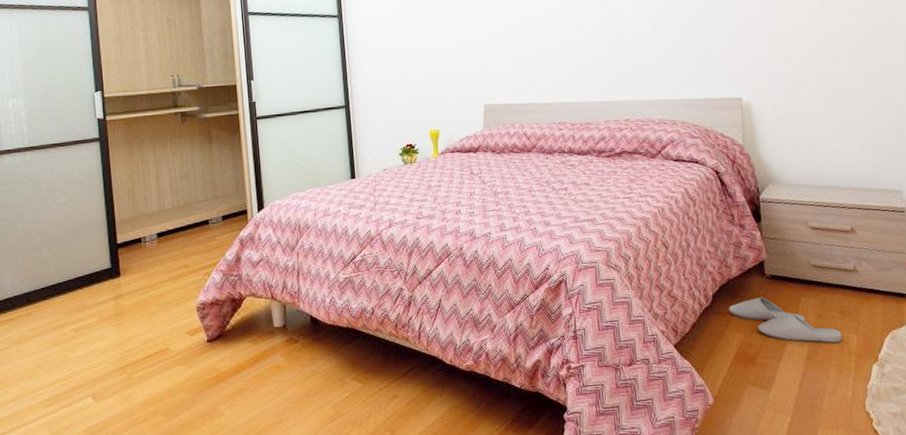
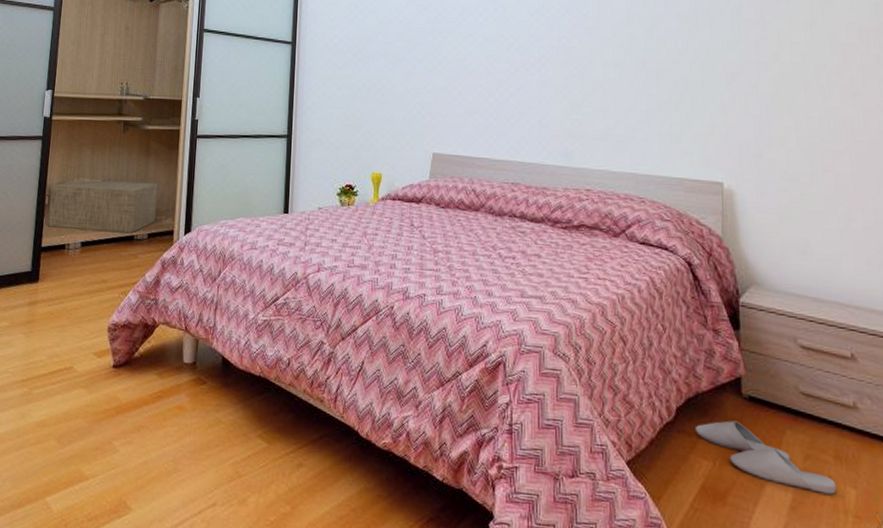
storage box: none [117,168,228,224] -> present [48,179,158,234]

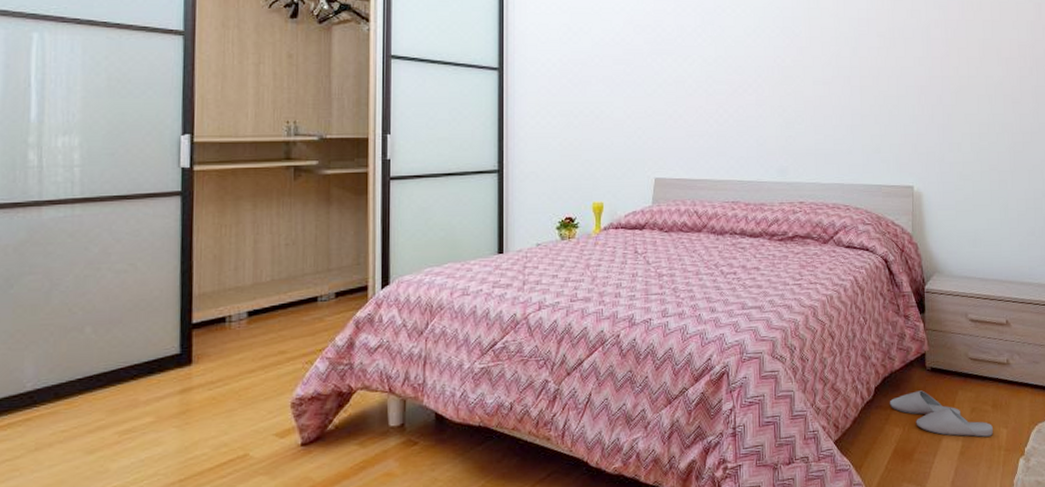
storage box: present [48,179,158,234] -> none [199,235,345,299]

